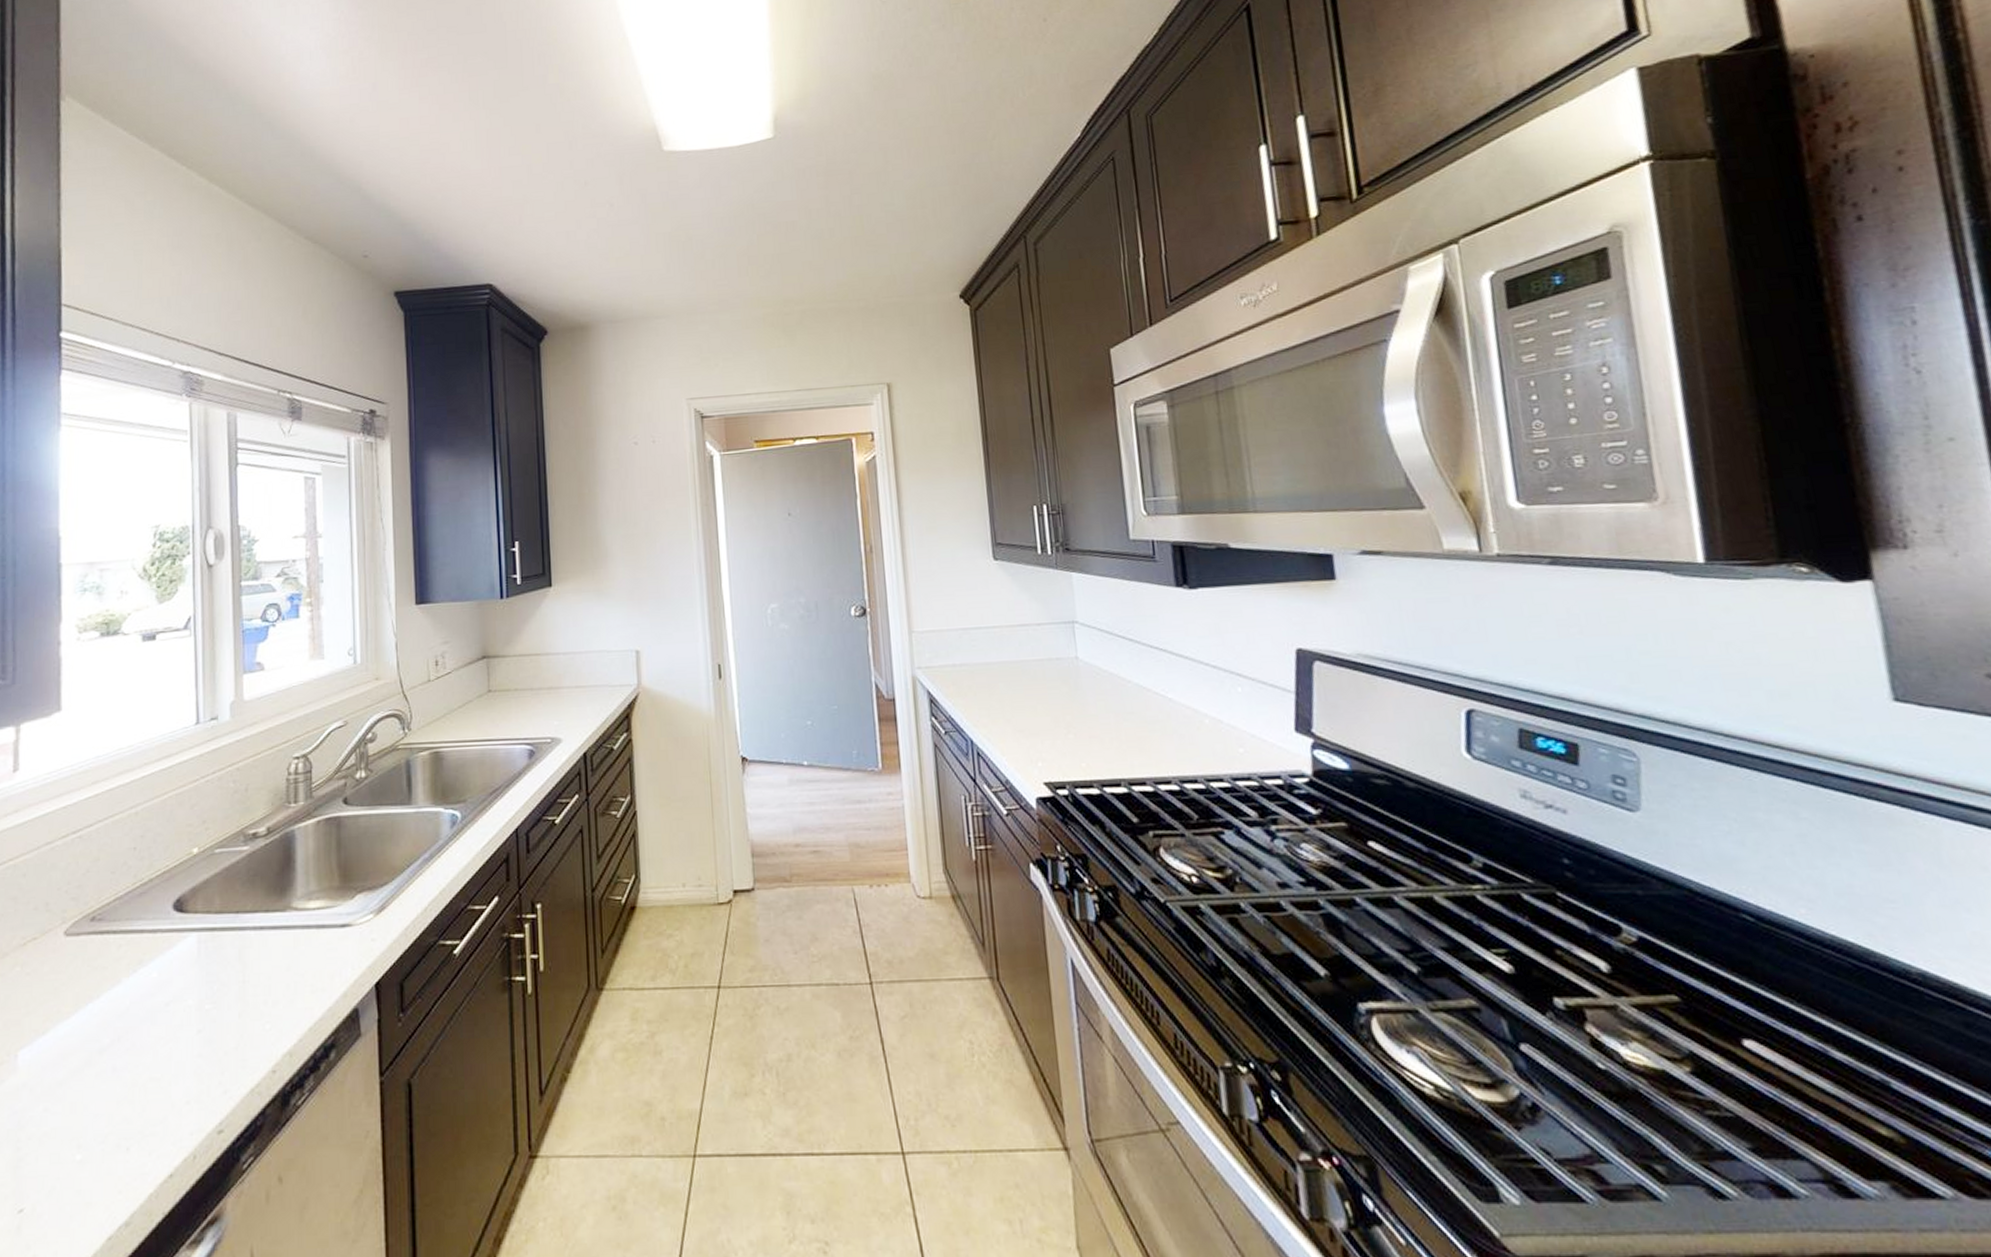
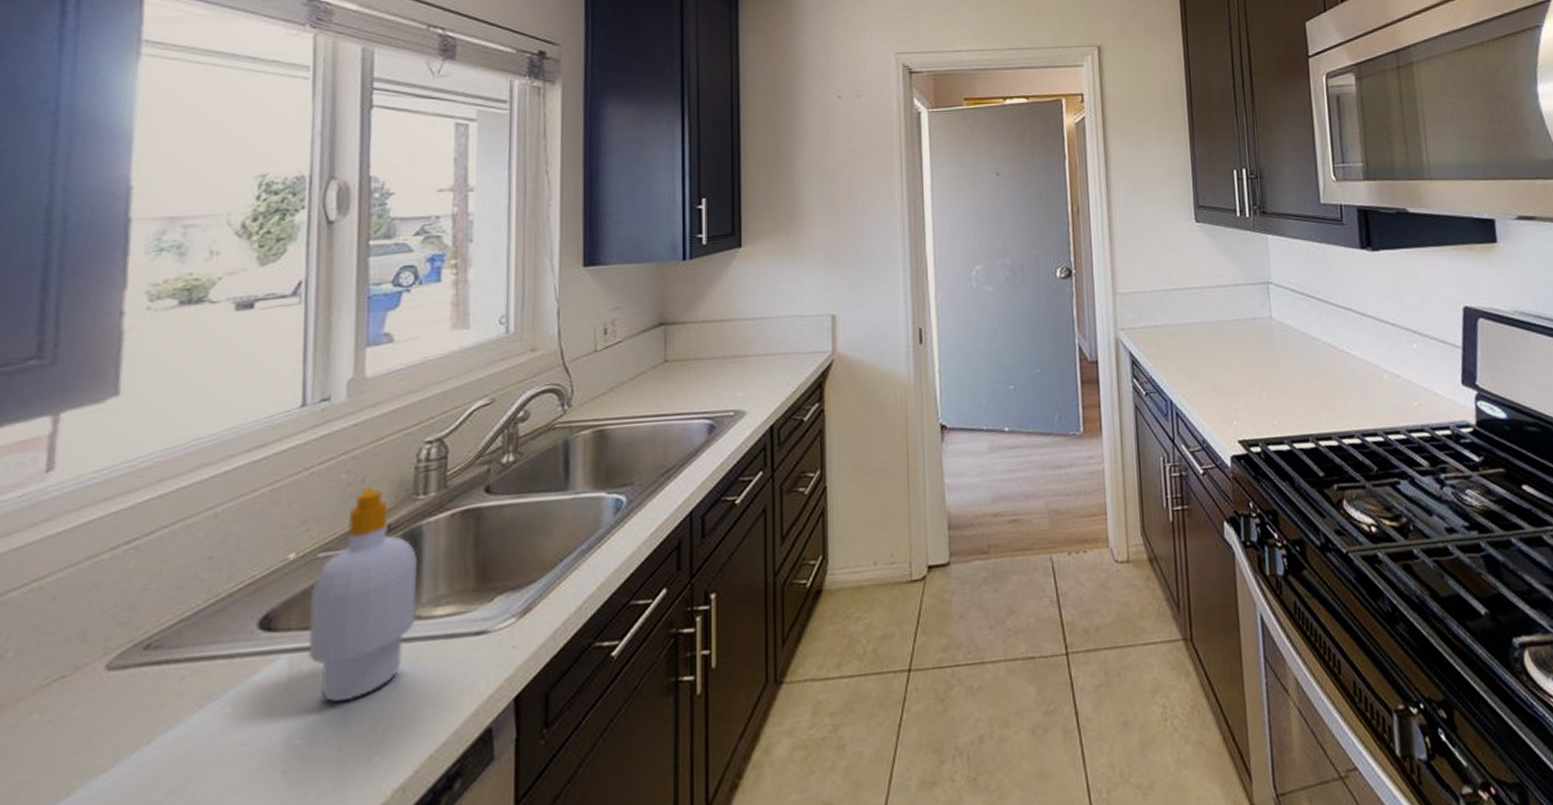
soap bottle: none [210,793,293,976] -> present [308,485,418,702]

